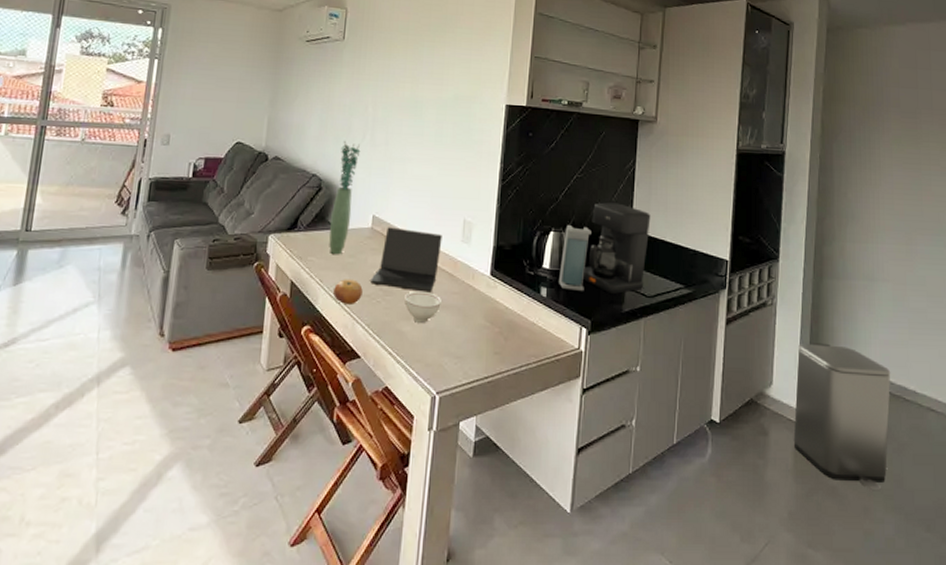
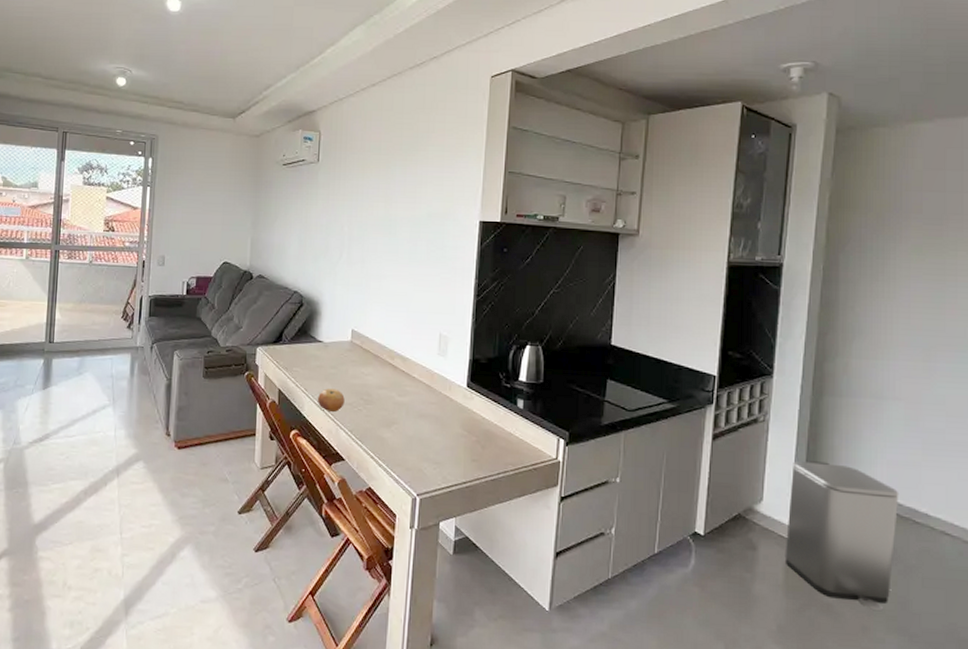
vase: present [328,140,361,255] -> none [311,259,338,366]
laptop: present [370,227,442,292] -> none [352,340,419,402]
bowl: present [405,292,441,323] -> none [384,401,419,431]
soap dispenser: present [559,224,591,291] -> none [536,338,569,404]
coffee maker: present [582,202,651,294] -> none [559,317,632,407]

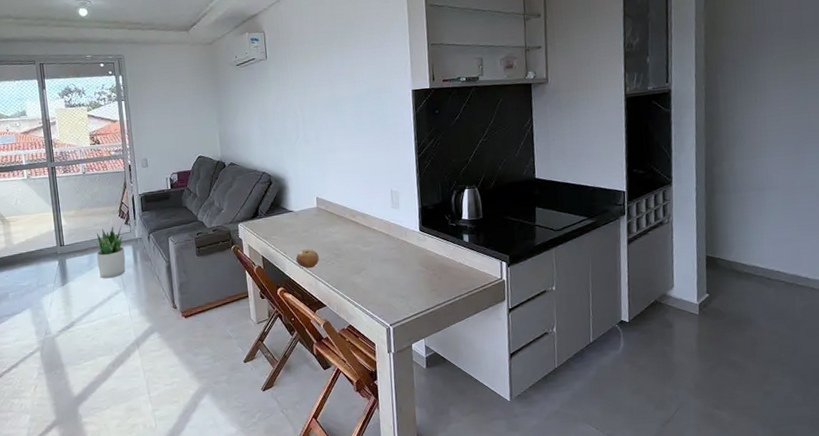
planter: none [87,328,123,389] -> present [95,225,126,279]
pedal bin: present [784,461,899,612] -> none [695,248,784,361]

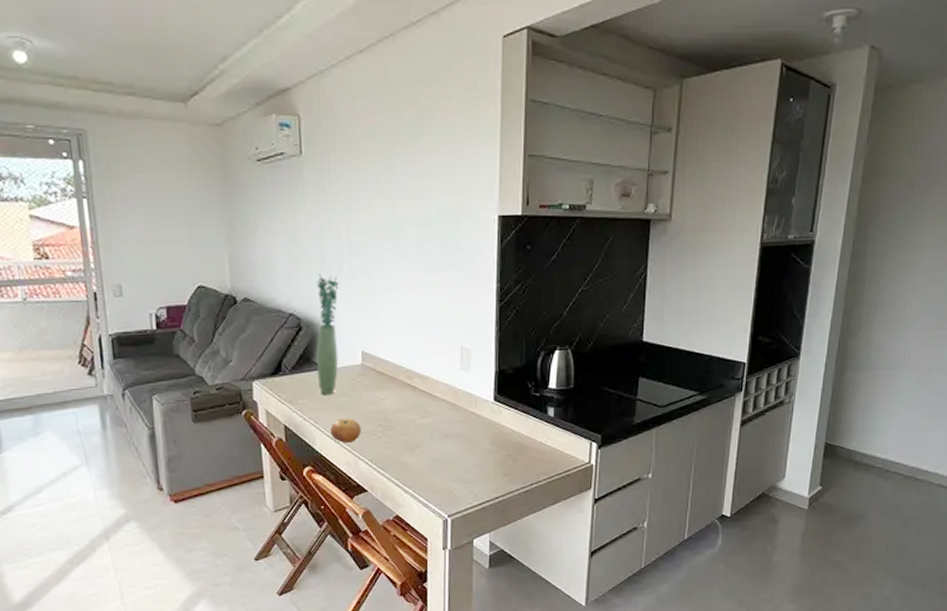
planter: present [95,225,126,279] -> none [42,376,90,449]
vase: none [281,141,300,232] -> present [316,273,339,396]

